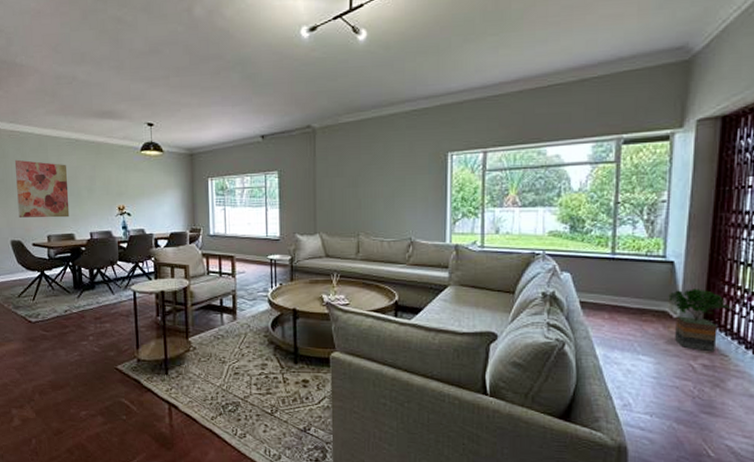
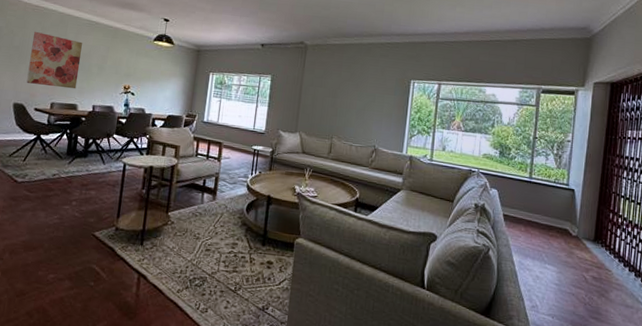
potted tree: present [668,289,733,352] -> none [569,213,616,267]

